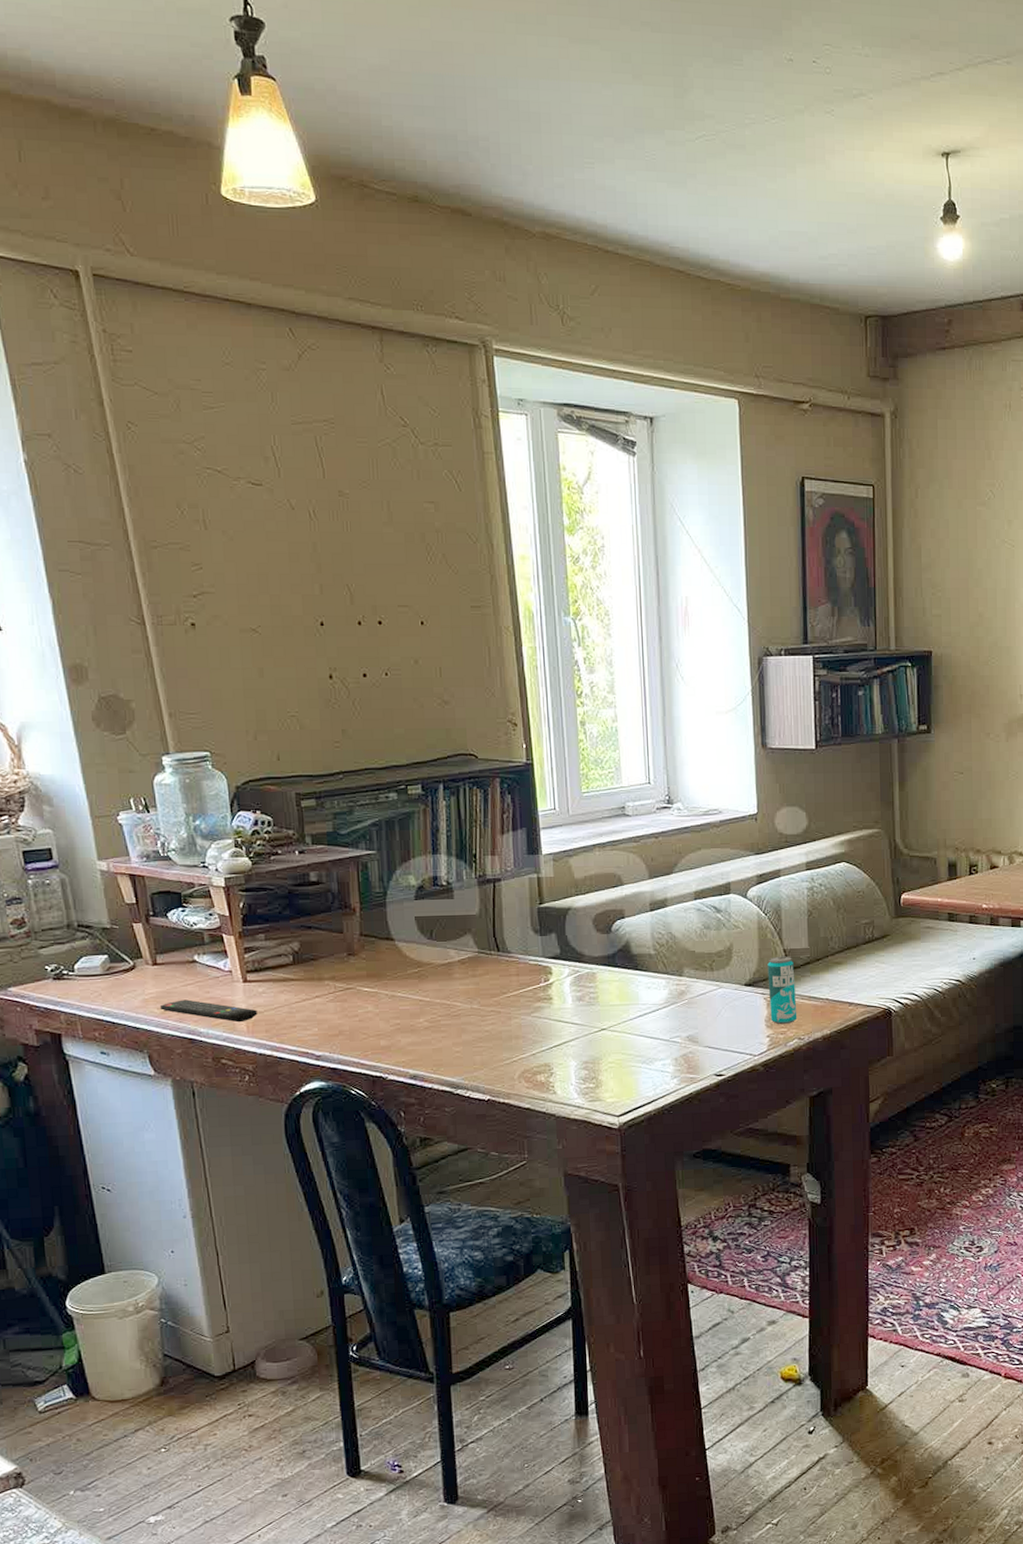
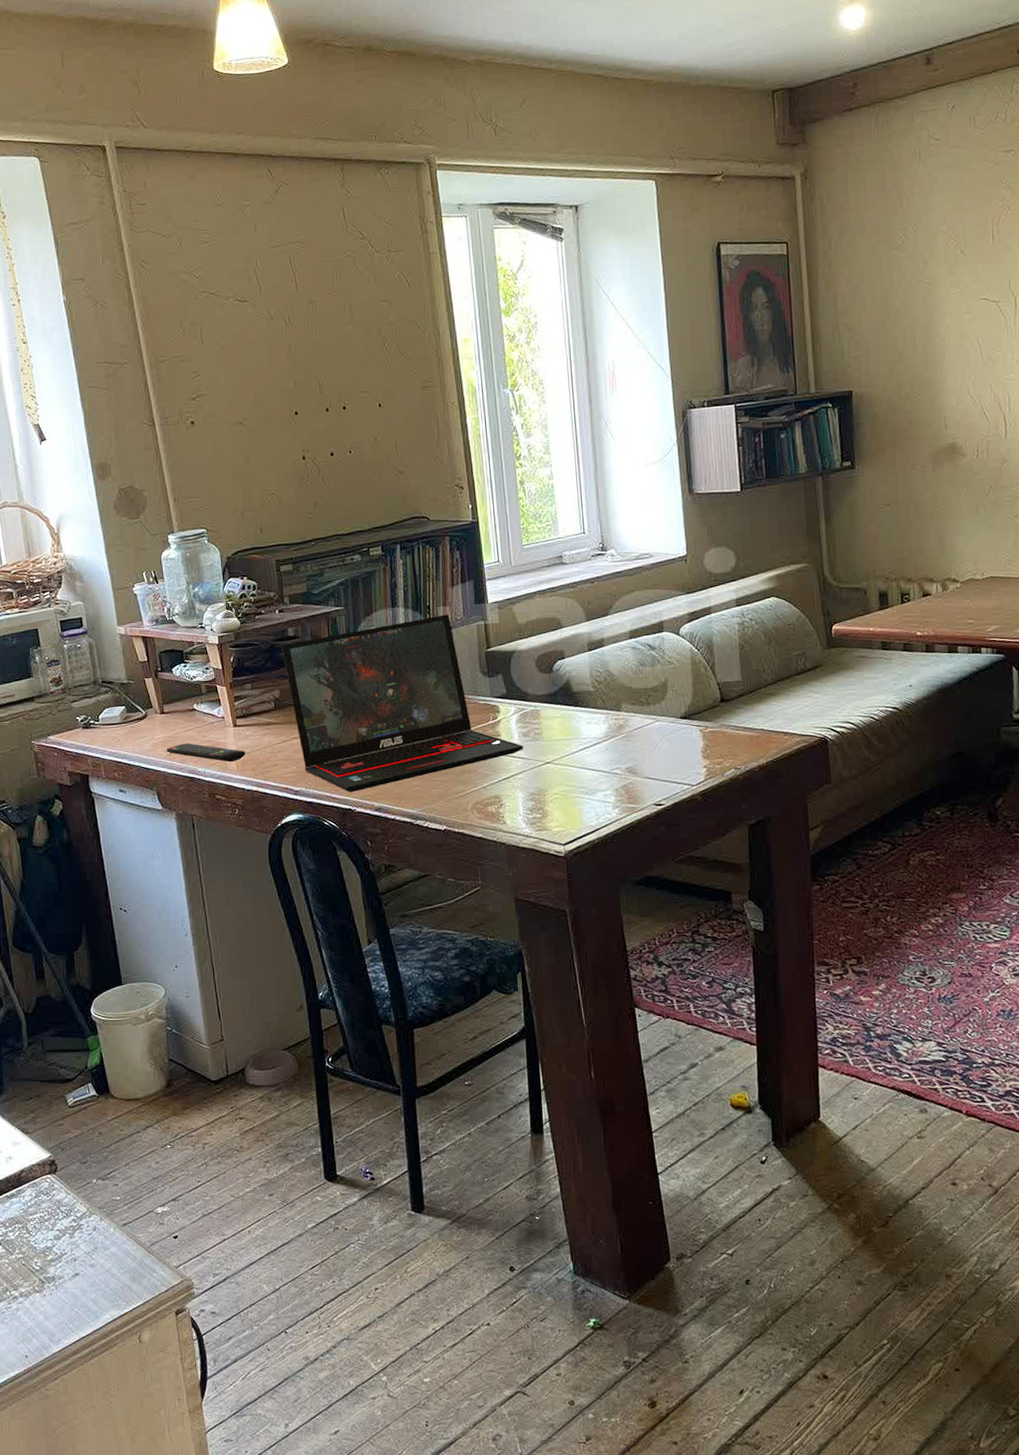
laptop: none [301,864,577,1058] -> present [281,614,523,792]
beverage can: present [767,956,797,1025] -> none [702,689,733,755]

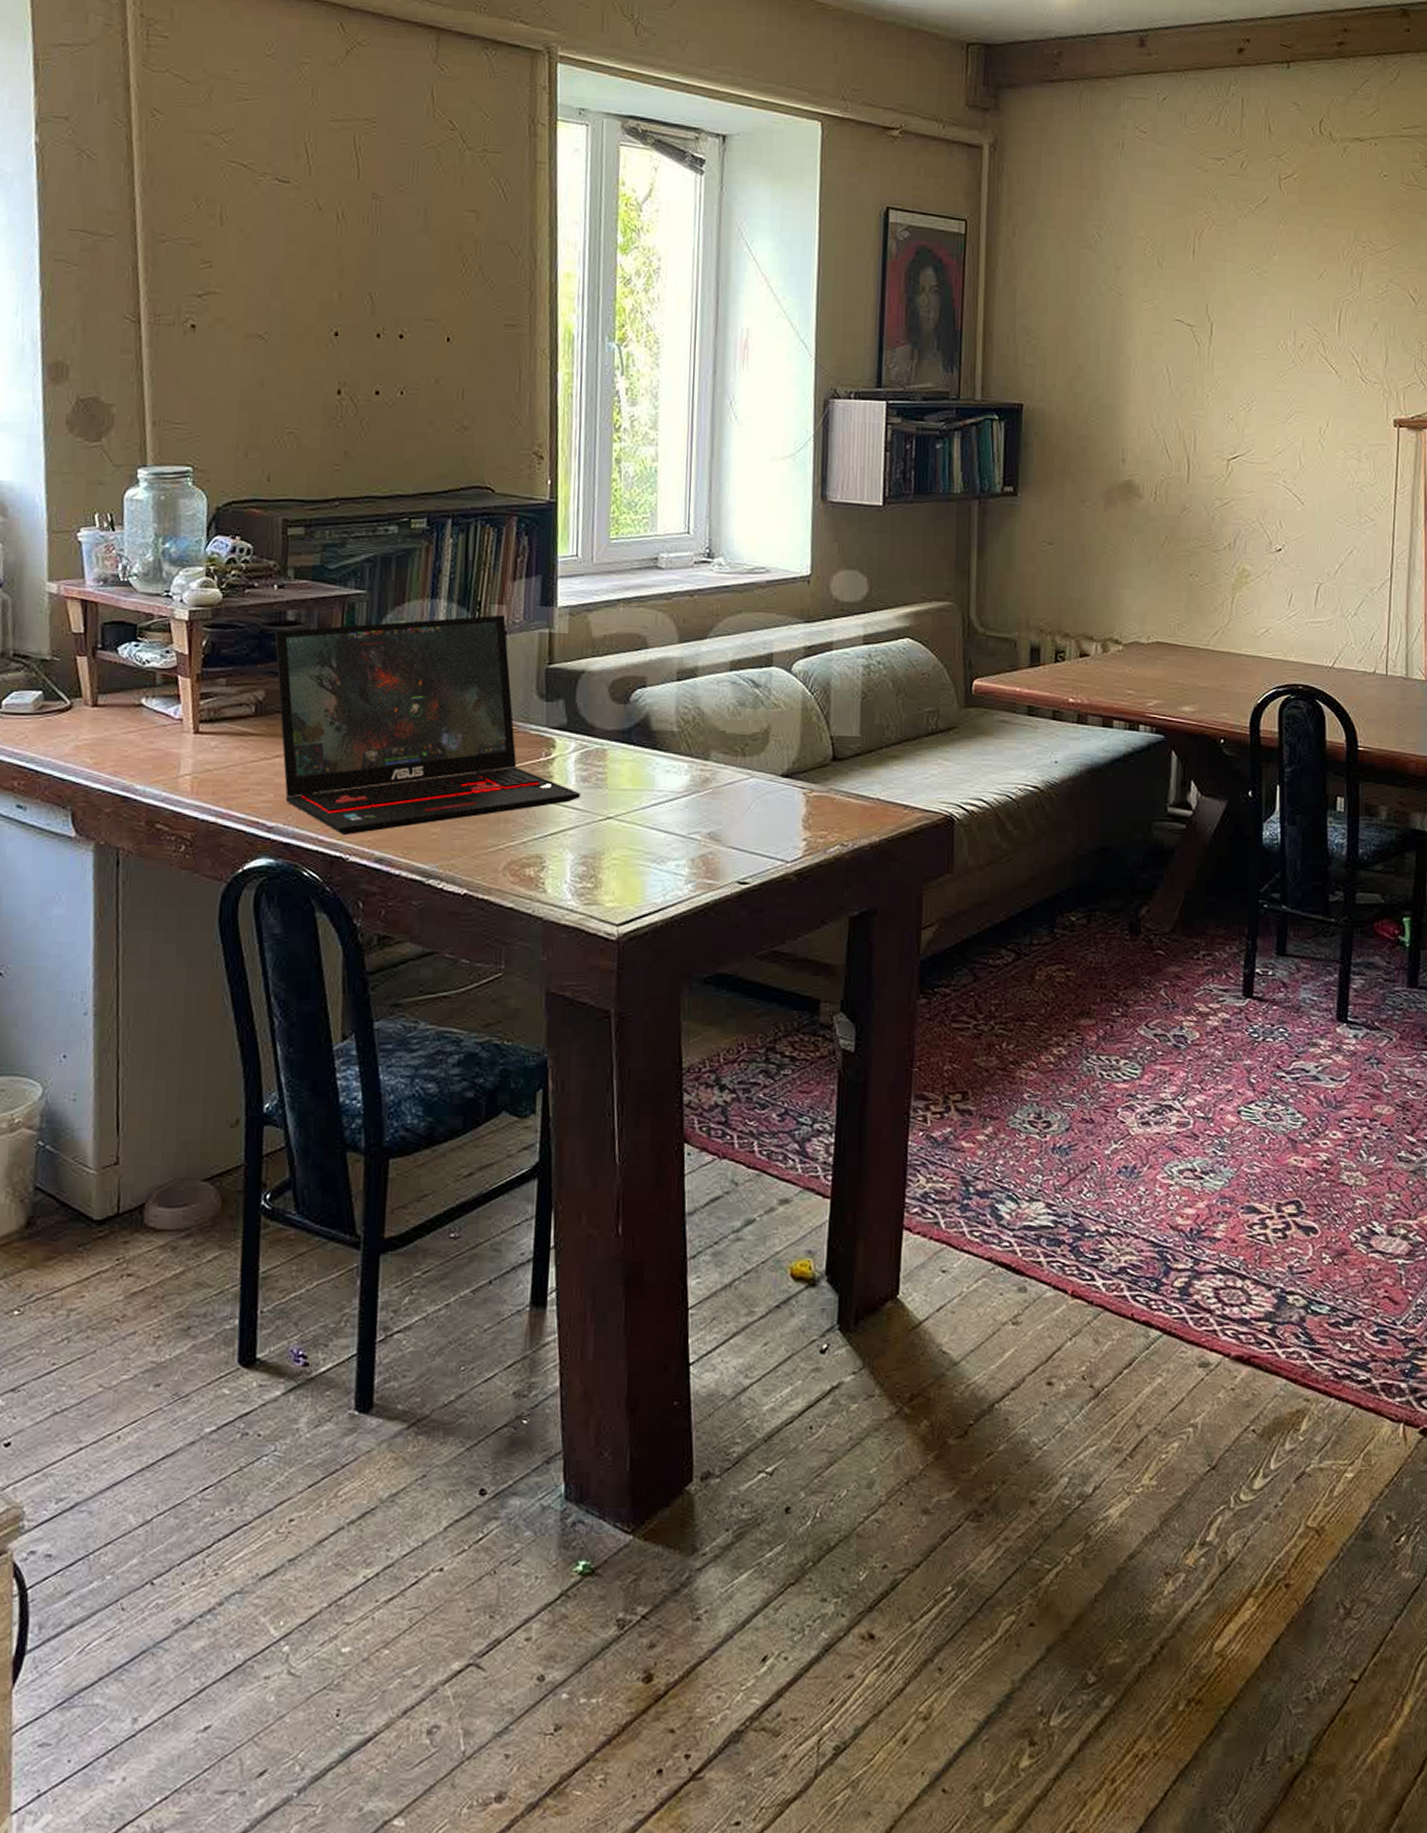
remote control: present [166,743,246,763] -> none [93,749,206,781]

